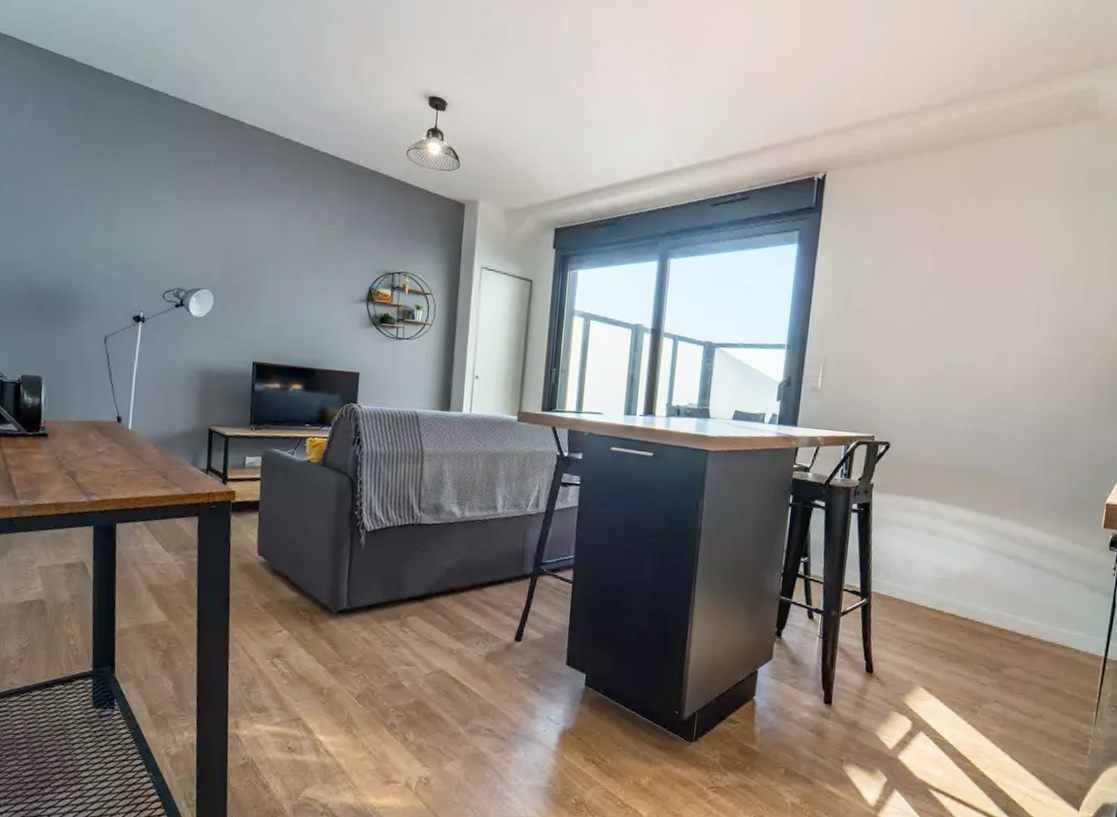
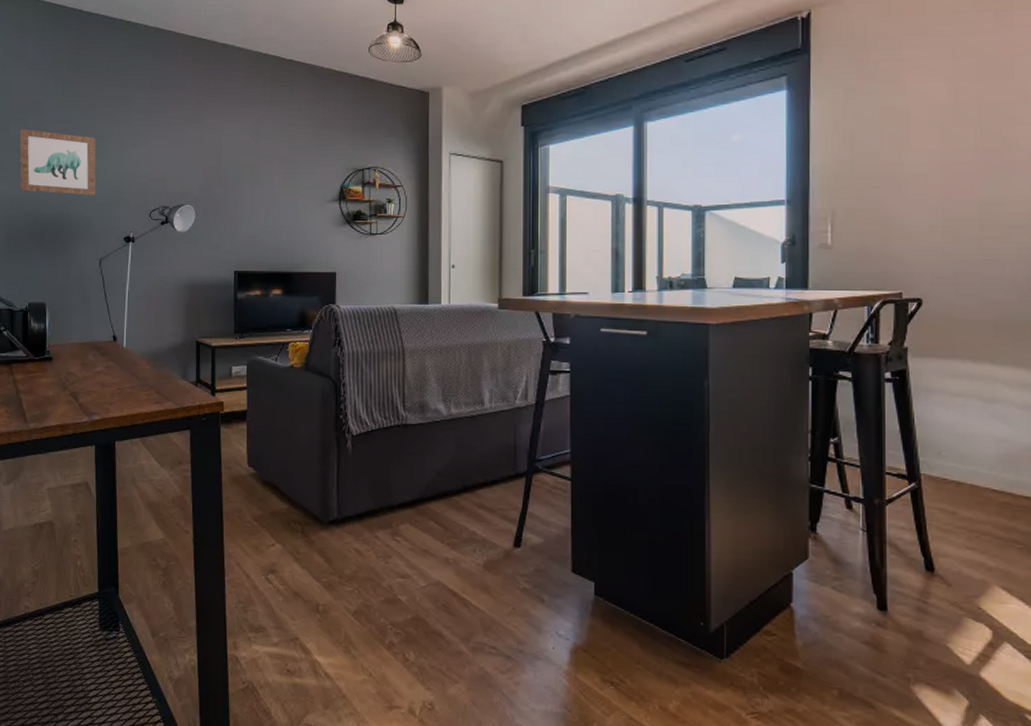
wall art: none [14,188,104,269] -> present [19,129,96,196]

